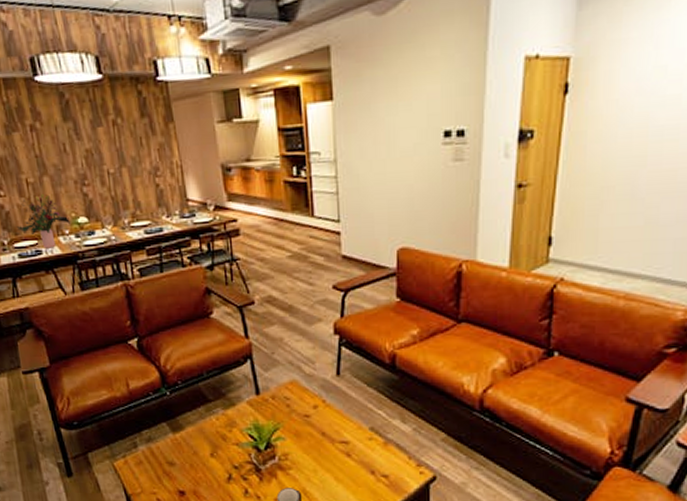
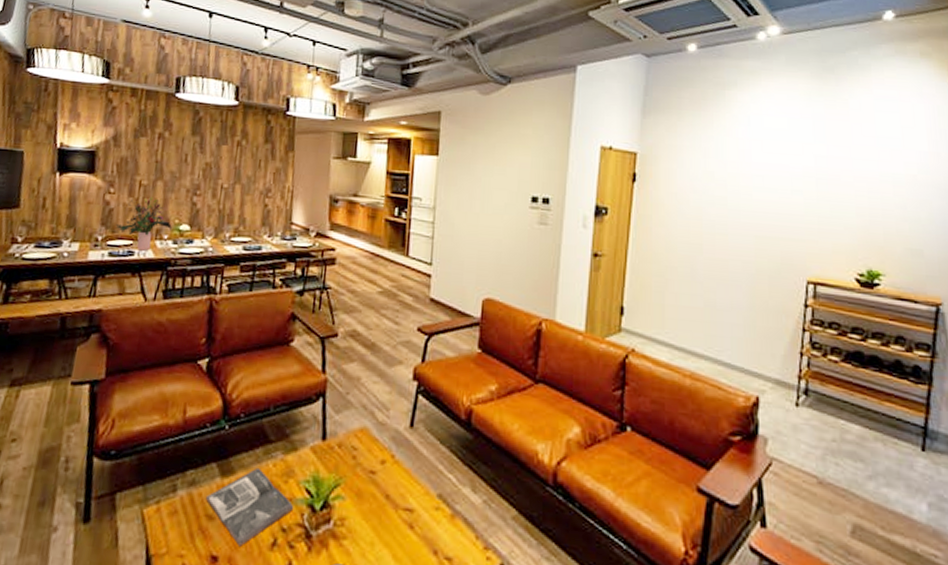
magazine: none [163,422,241,482] -> present [205,467,294,546]

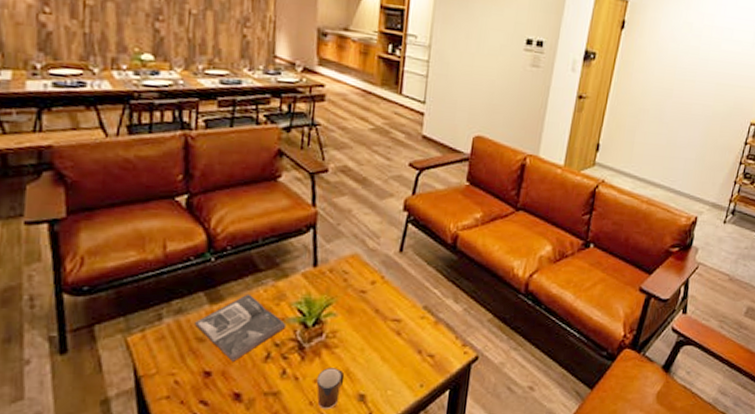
bouquet: present [115,196,172,251] -> none [57,19,131,82]

